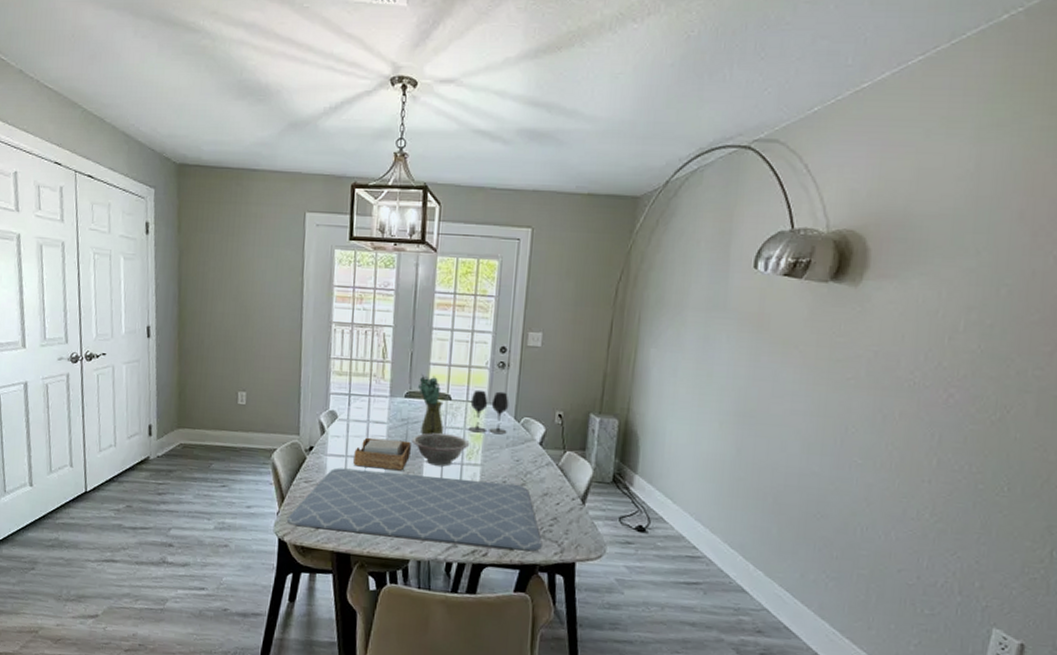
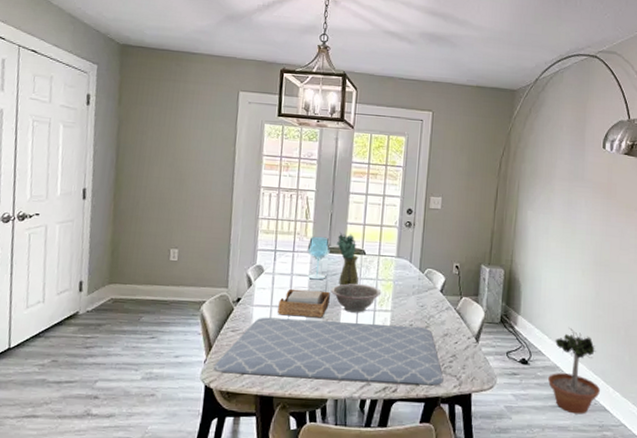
wine glass: none [384,378,411,428] -> present [307,236,330,280]
wine glass: present [468,389,509,435] -> none [380,245,415,284]
potted tree: none [670,490,738,594] -> present [548,327,601,414]

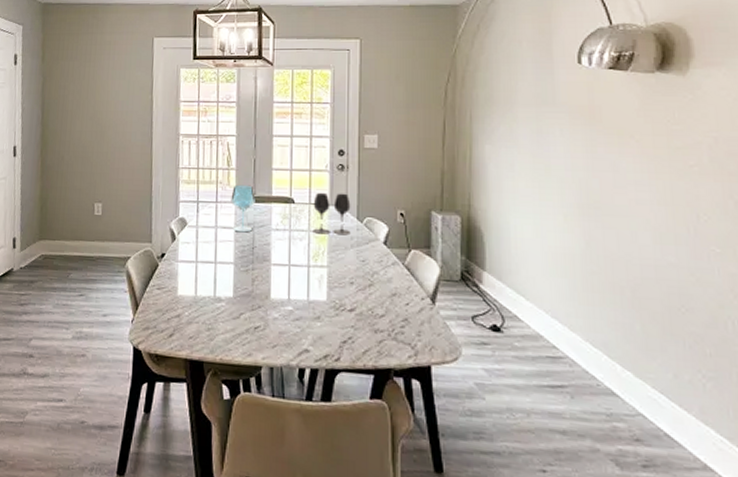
placemat: present [214,317,444,386] -> none [141,273,395,355]
napkin holder: present [278,288,330,318] -> none [203,242,258,275]
decorative bowl: present [330,283,382,313] -> none [258,236,315,269]
vase: present [336,231,360,286] -> none [261,178,290,239]
wine glass: none [380,245,415,284] -> present [313,192,351,236]
potted tree: present [548,327,601,414] -> none [530,286,605,398]

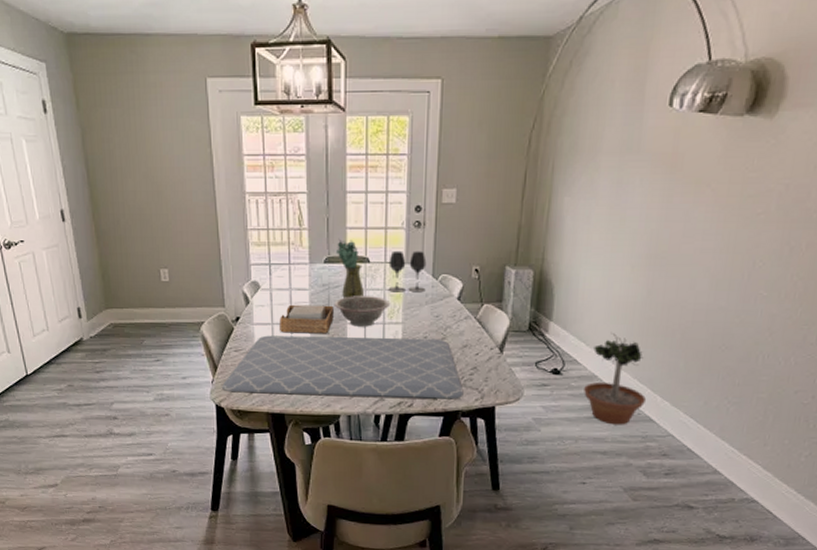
placemat: none [141,273,395,355] -> present [222,335,464,400]
napkin holder: none [203,242,258,275] -> present [280,304,334,334]
wine glass: present [231,184,255,233] -> none [304,245,330,294]
decorative bowl: none [258,236,315,269] -> present [334,296,391,327]
vase: none [261,178,290,239] -> present [335,238,365,298]
potted tree: none [530,286,605,398] -> present [584,332,647,425]

